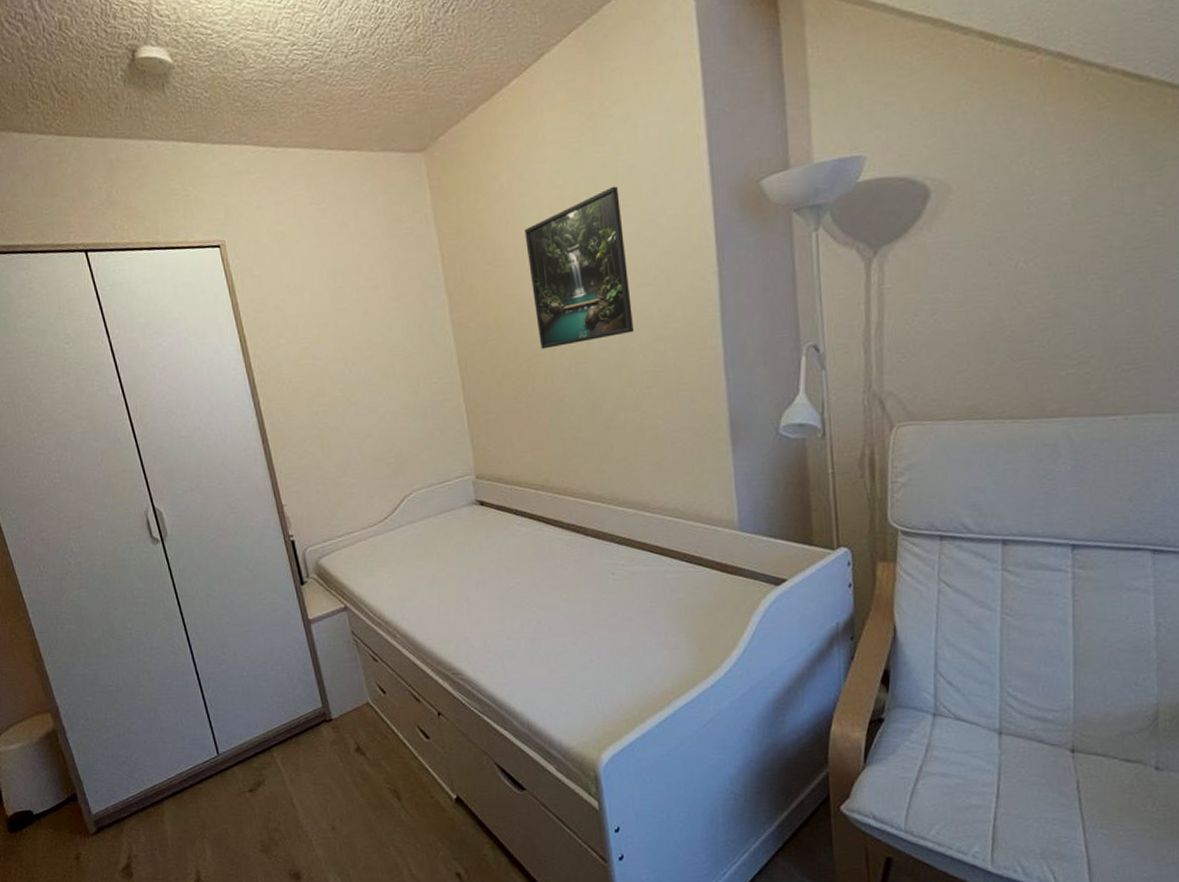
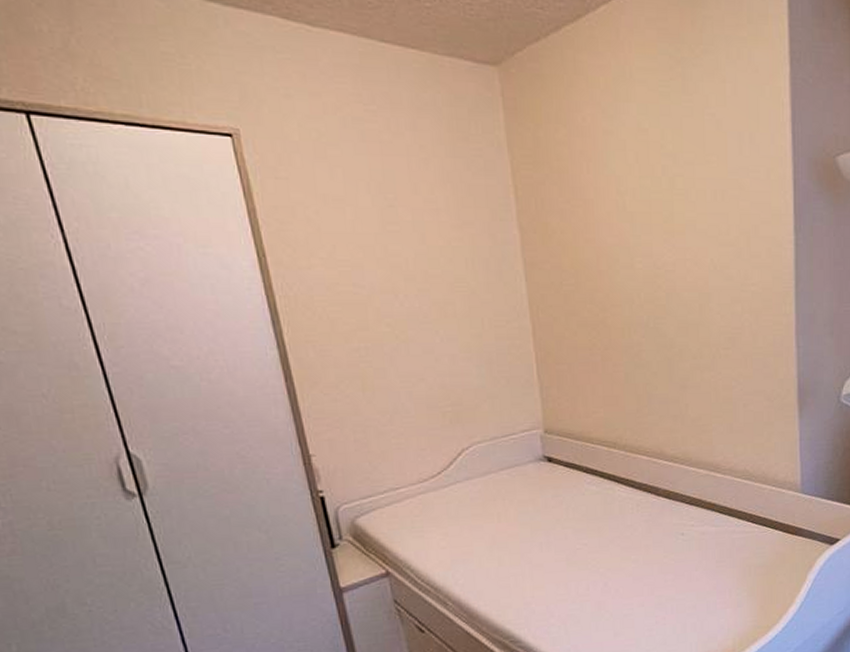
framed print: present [524,186,633,349] -> none [607,139,713,300]

